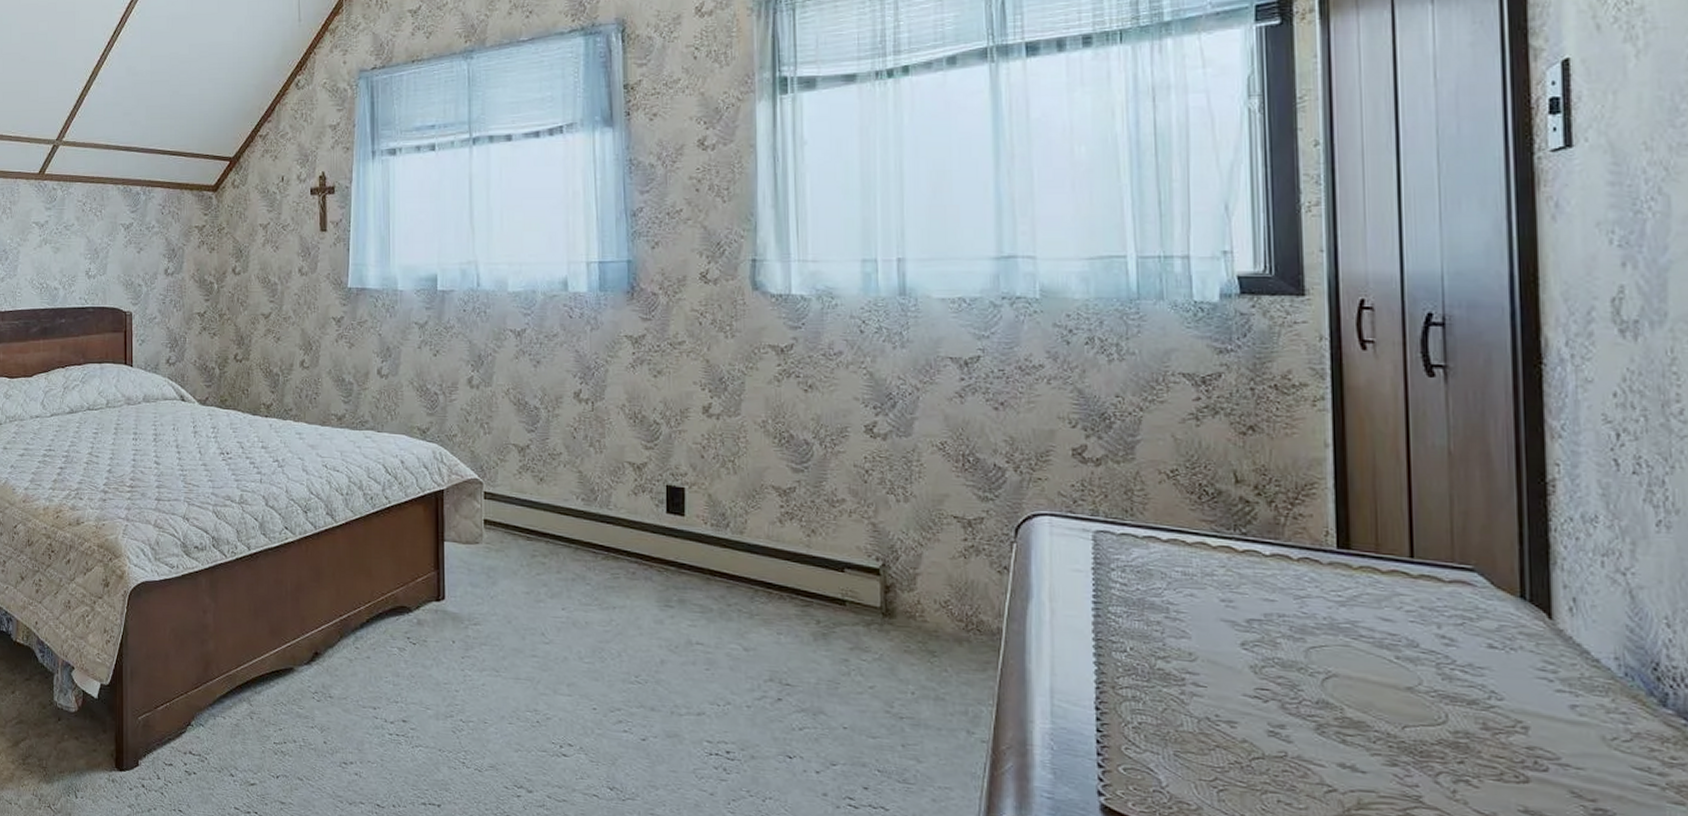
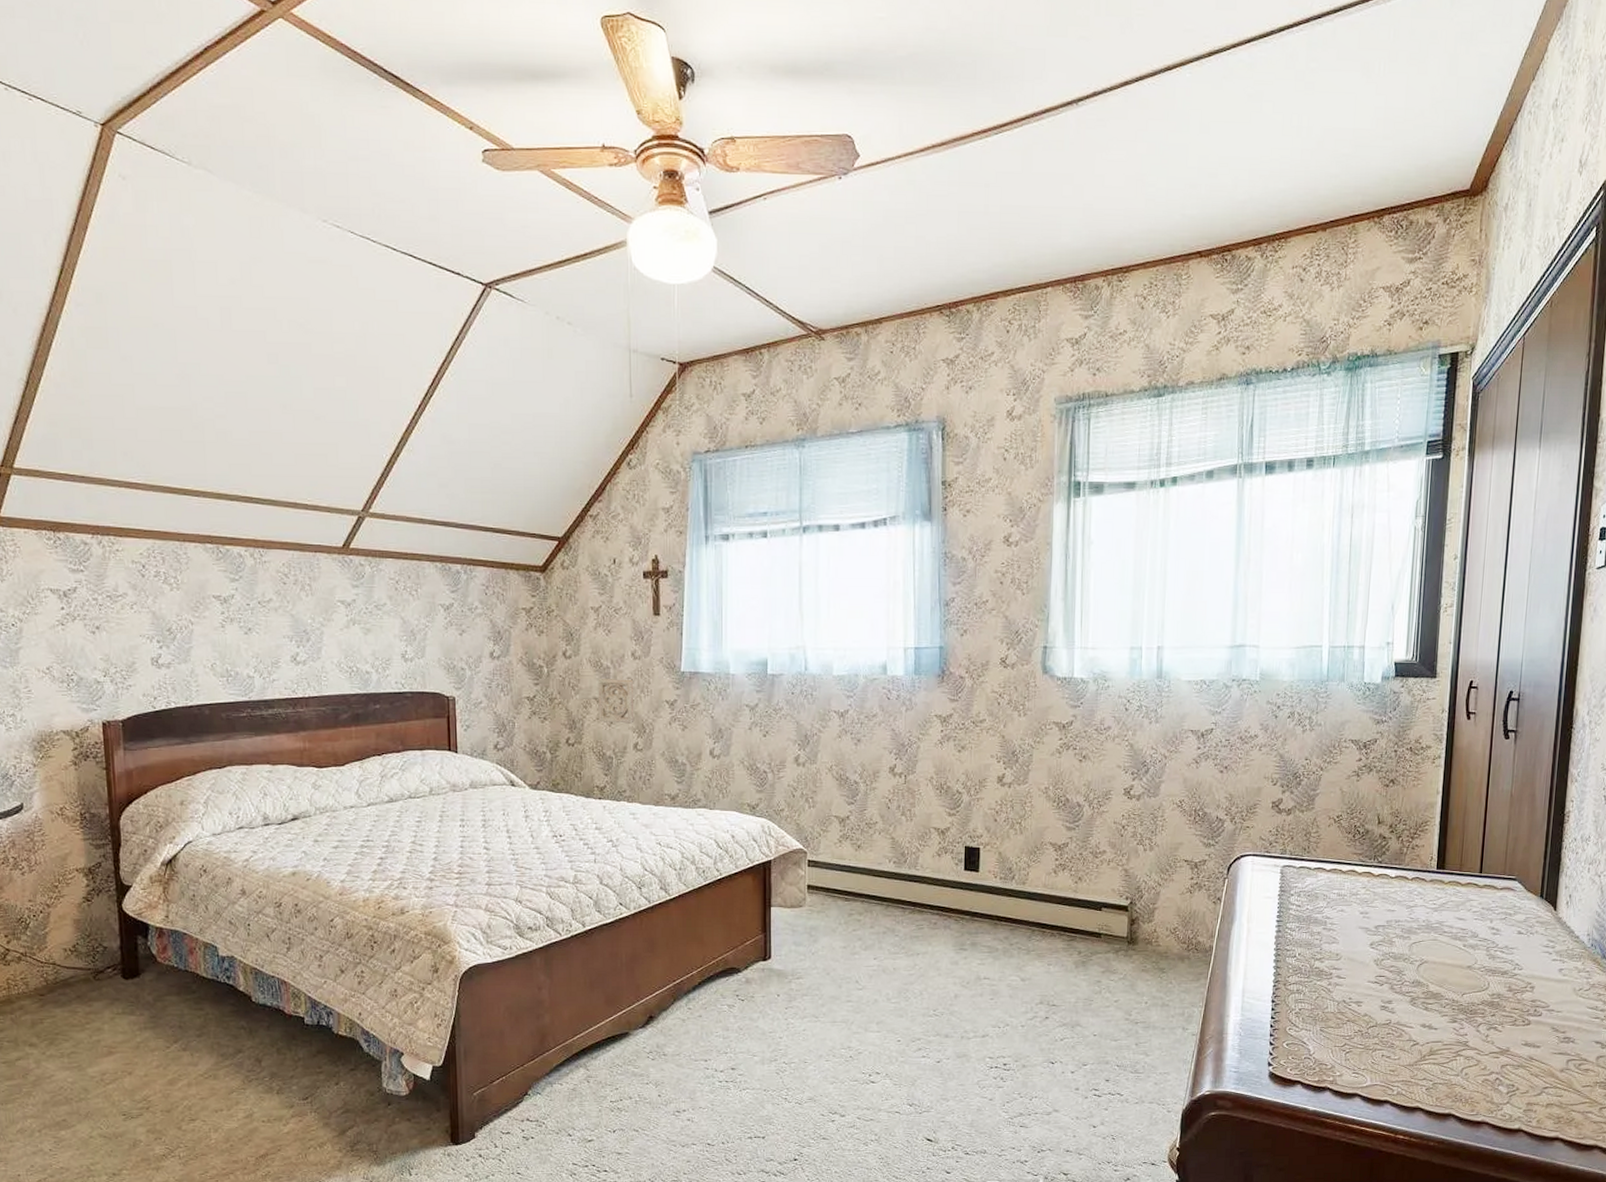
wall ornament: none [265,294,301,340] -> present [598,678,635,724]

